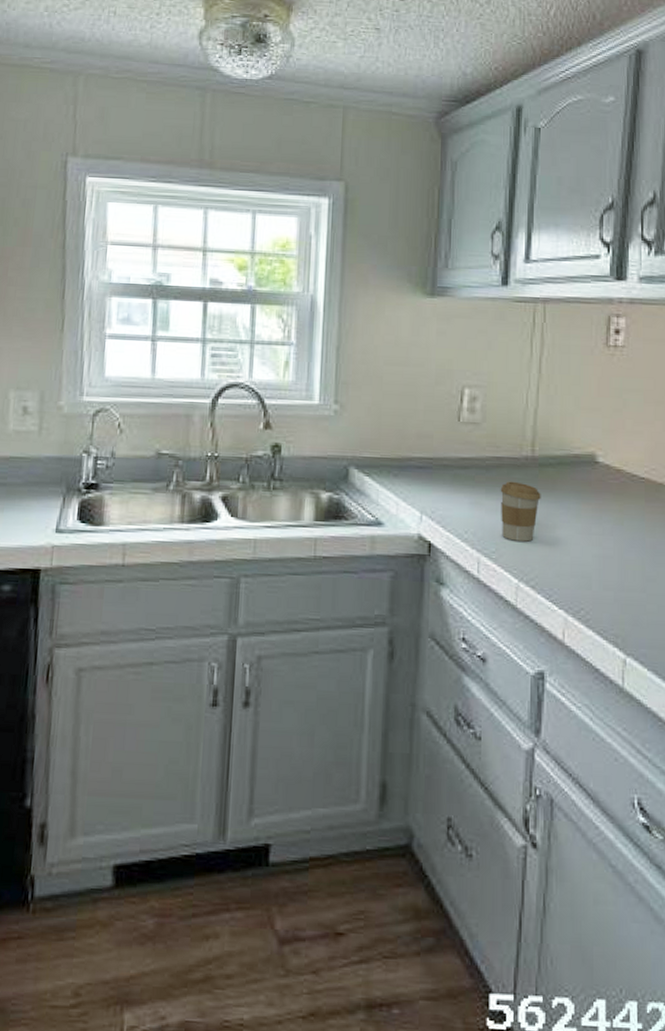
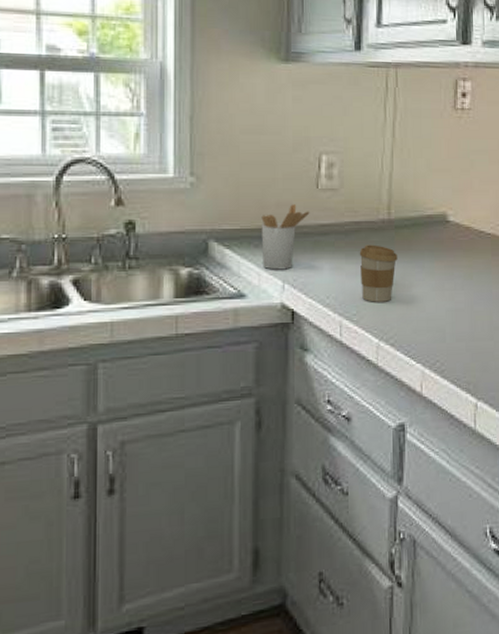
utensil holder: none [401,436,450,501] -> present [261,204,310,270]

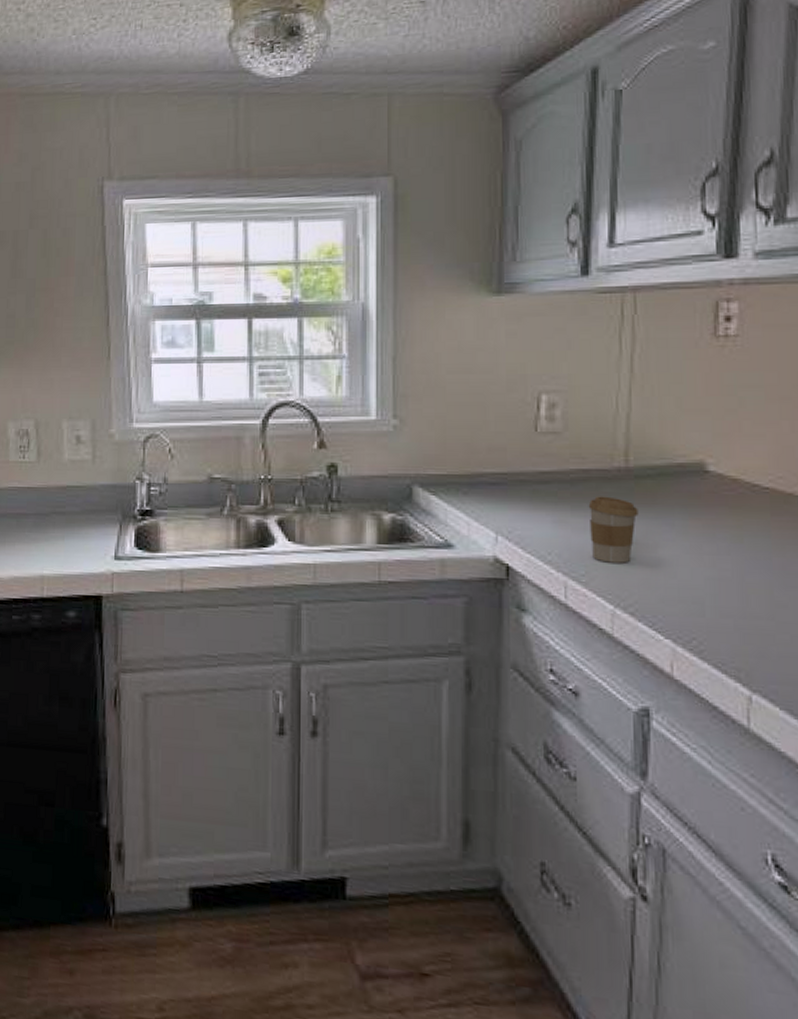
utensil holder: present [261,204,310,270] -> none [471,449,527,520]

